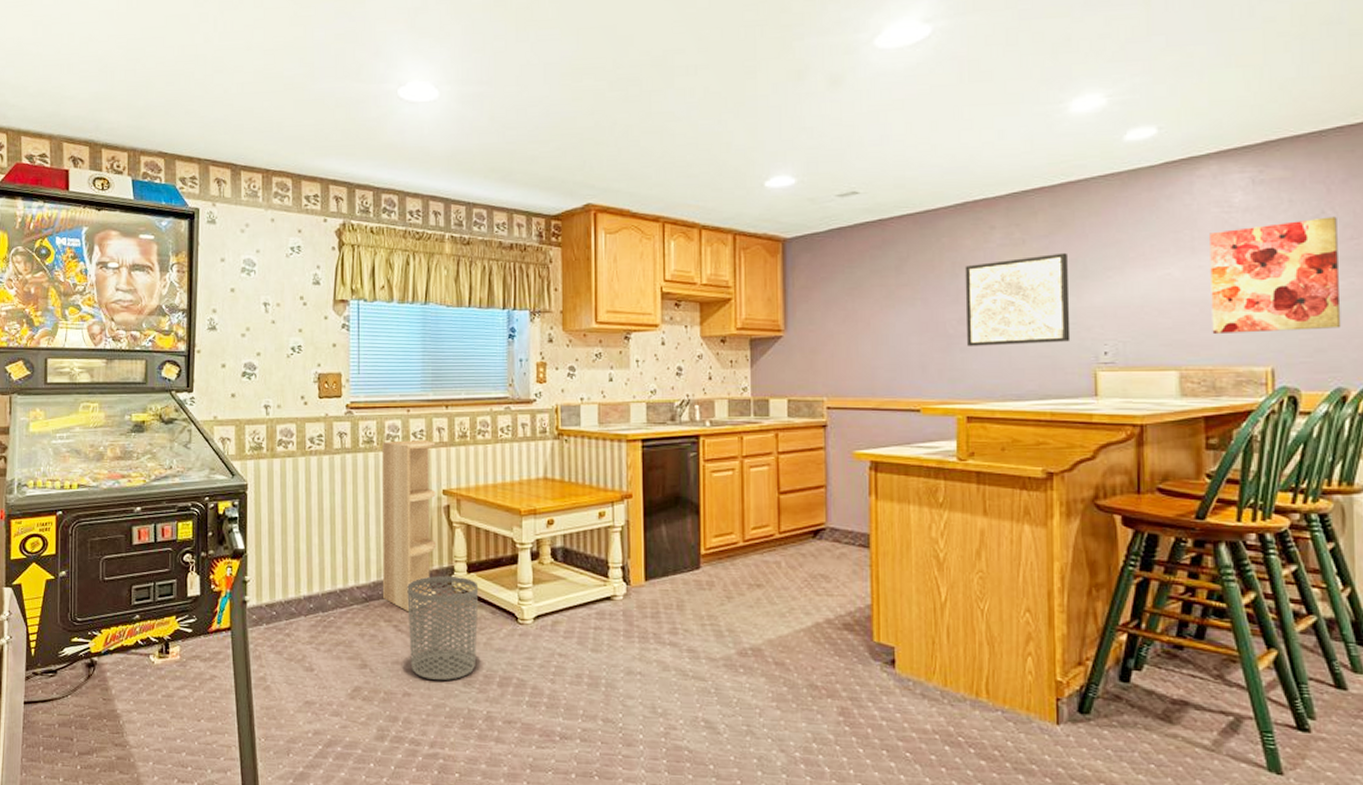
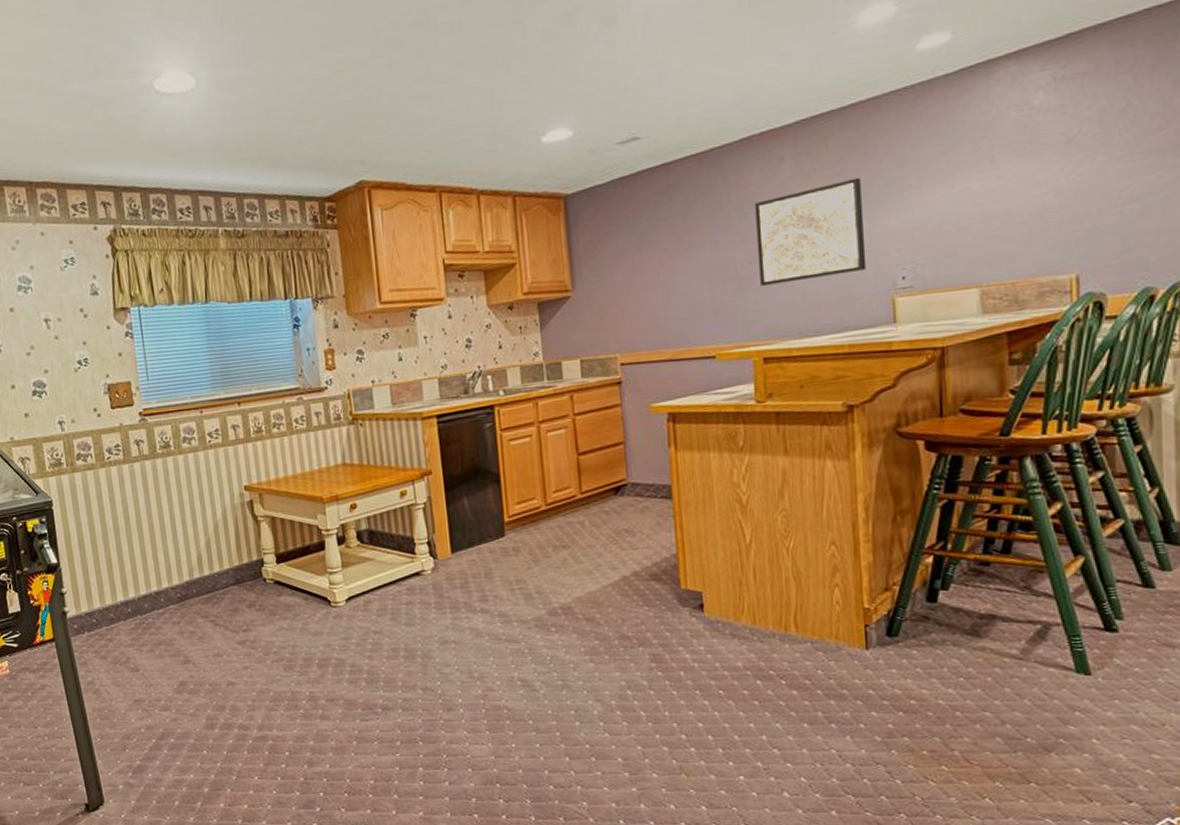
shelf: present [382,439,436,611] -> none [179,438,248,606]
waste bin: present [407,576,479,680] -> none [219,568,294,668]
wall art: present [1210,216,1342,333] -> none [1009,107,1149,245]

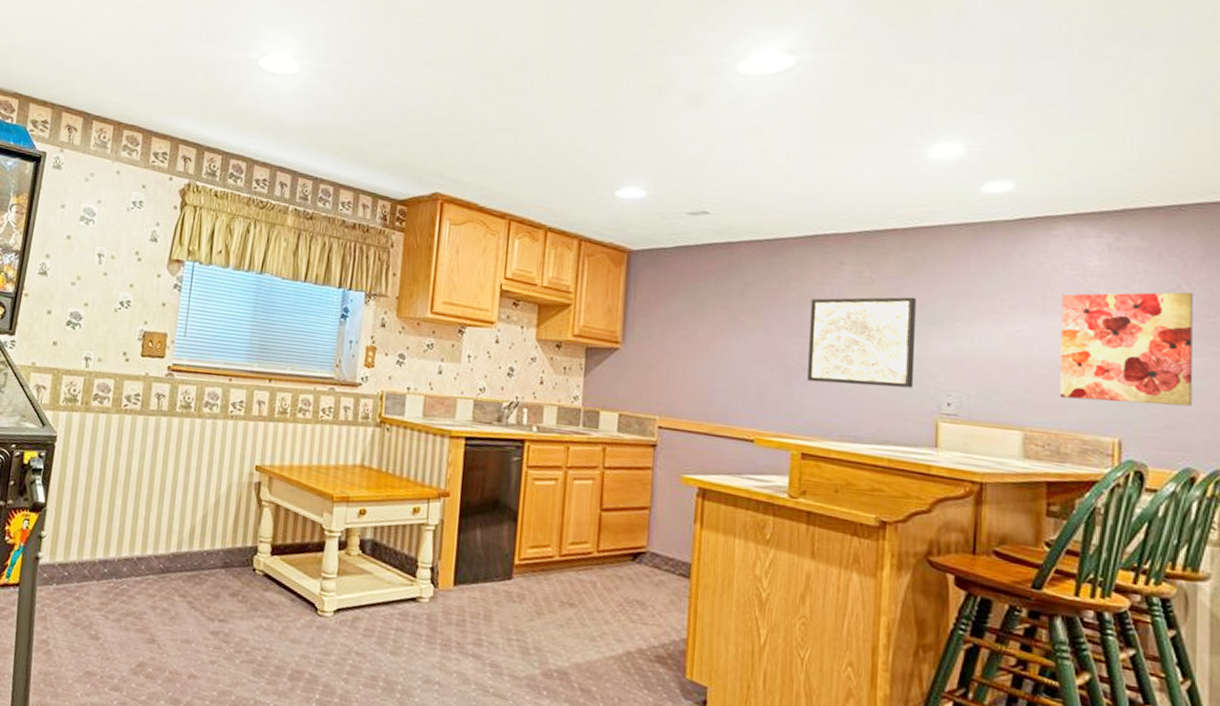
wall art: none [1009,107,1149,245] -> present [1059,292,1193,407]

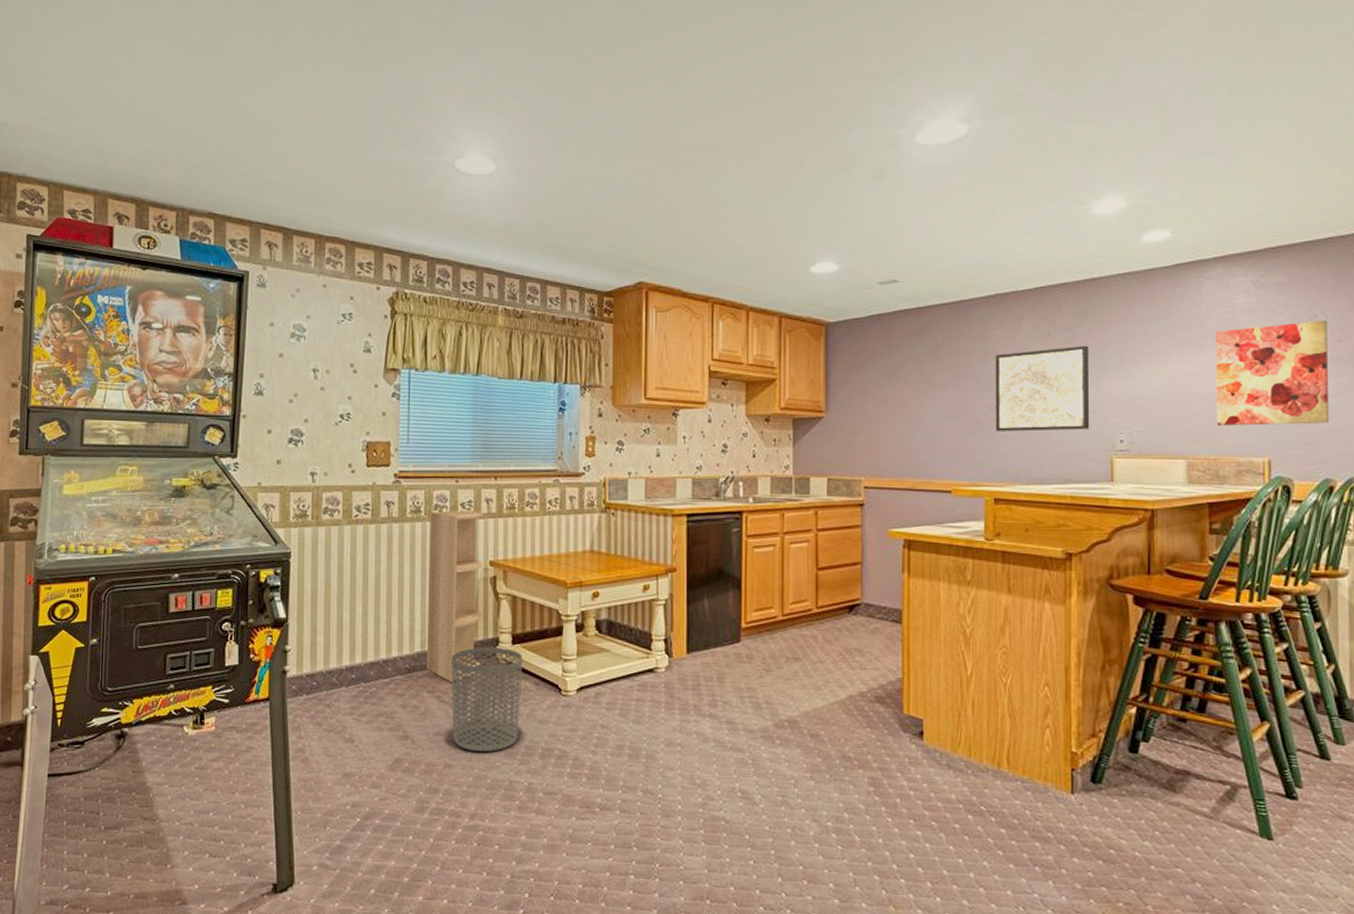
shelf: none [181,408,254,588] -> present [427,510,484,682]
waste bin: none [200,554,281,667] -> present [451,647,523,752]

